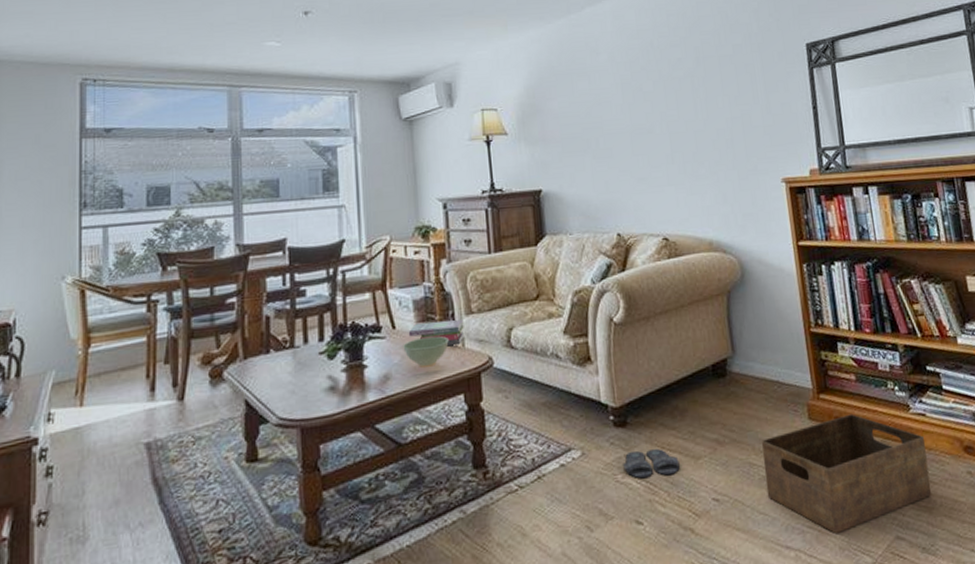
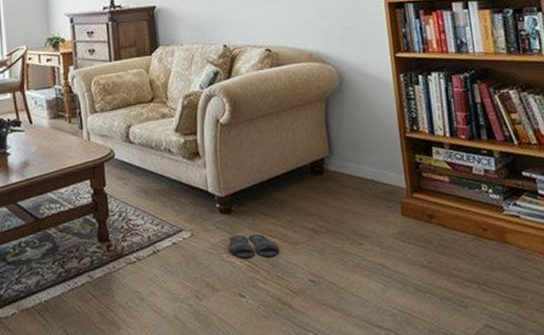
bowl: present [403,336,449,369] -> none [39,130,77,158]
books: present [408,320,465,347] -> none [43,117,90,140]
storage basket: present [762,413,932,535] -> none [356,212,523,319]

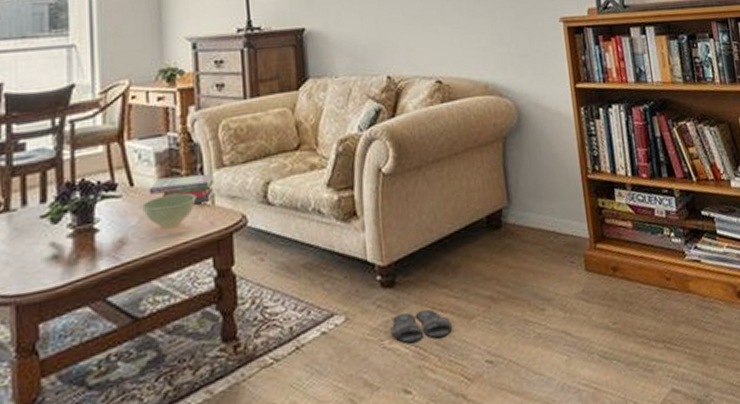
bowl: none [39,130,77,158] -> present [142,192,196,231]
books: none [43,117,90,140] -> present [149,174,215,205]

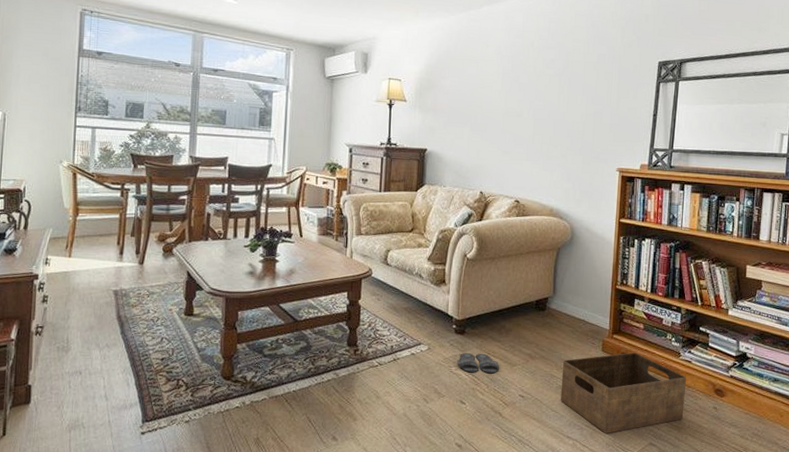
bowl: present [142,192,196,231] -> none [306,246,341,270]
books: present [149,174,215,205] -> none [311,235,354,257]
storage basket: none [538,263,706,391] -> present [560,352,686,434]

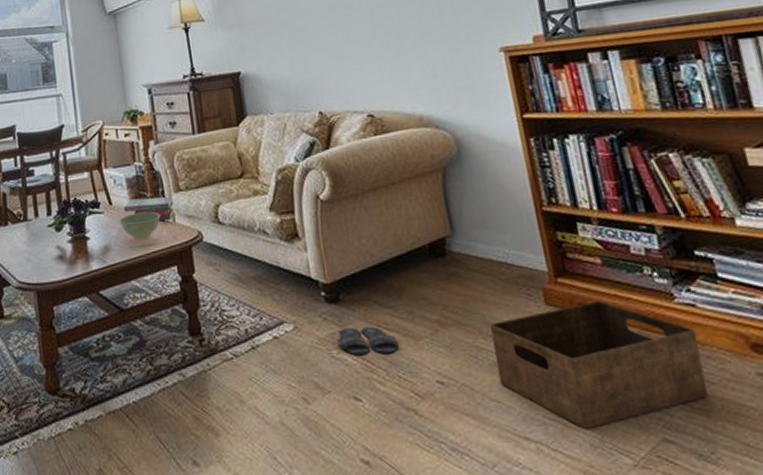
bowl: none [306,246,341,270] -> present [119,211,161,242]
books: none [311,235,354,257] -> present [123,197,175,222]

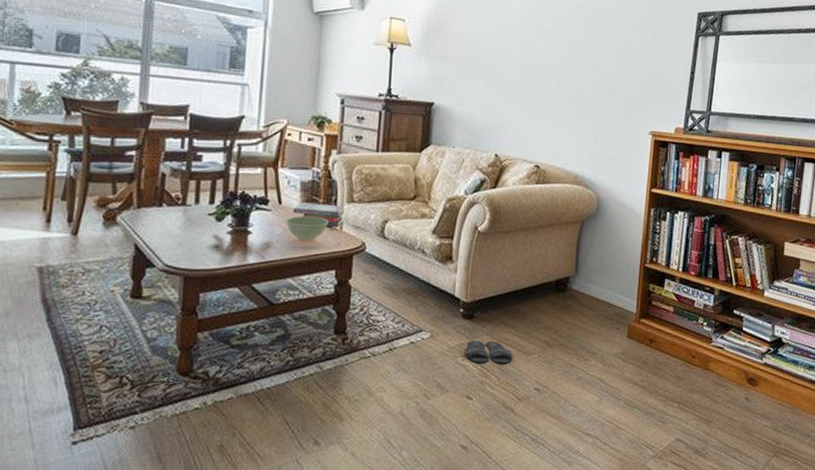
storage basket: present [490,300,709,430] -> none [580,338,718,430]

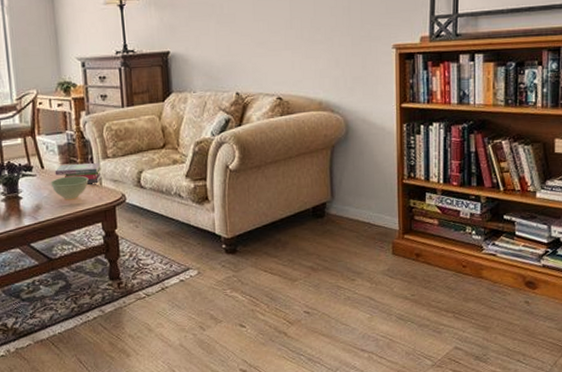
slippers: present [464,340,512,365] -> none [232,272,279,294]

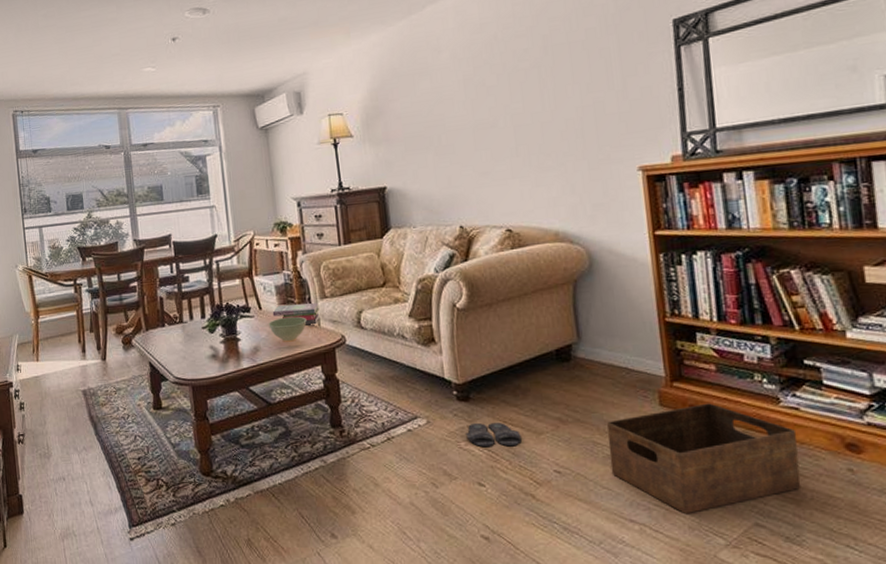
slippers: none [232,272,279,294] -> present [466,422,522,448]
storage basket: none [349,251,491,343] -> present [607,403,801,515]

